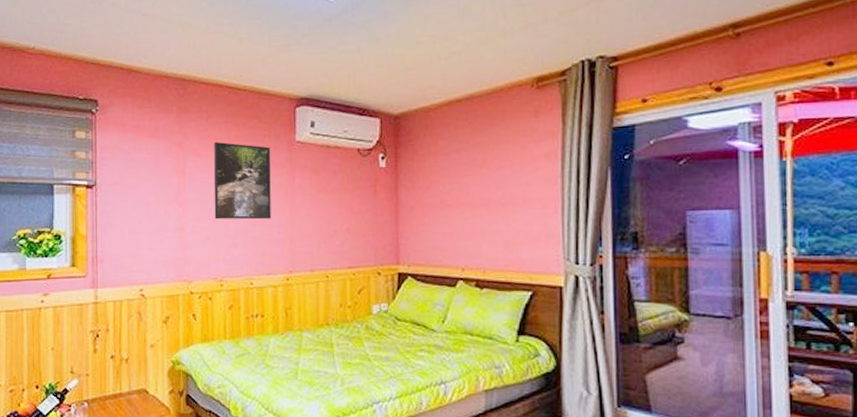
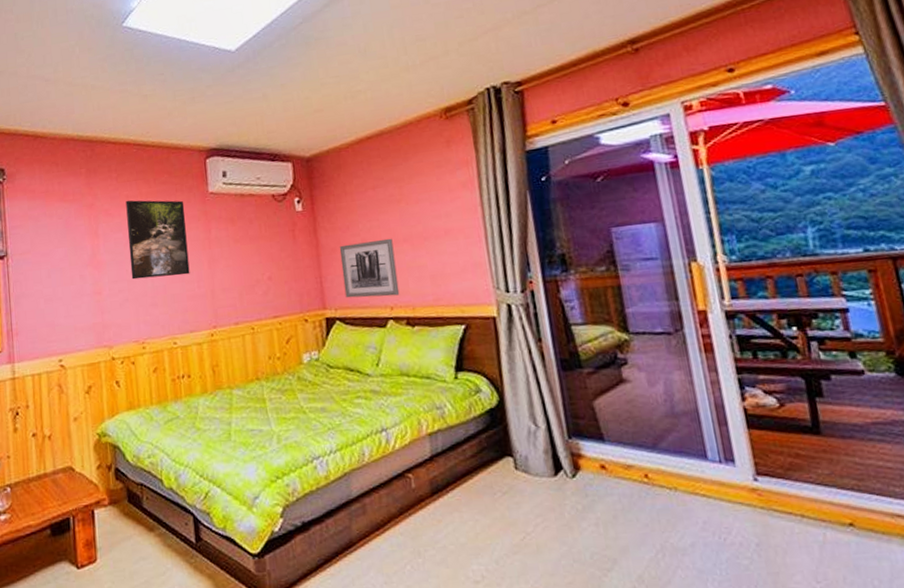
wall art: none [418,201,472,258] -> present [339,238,400,298]

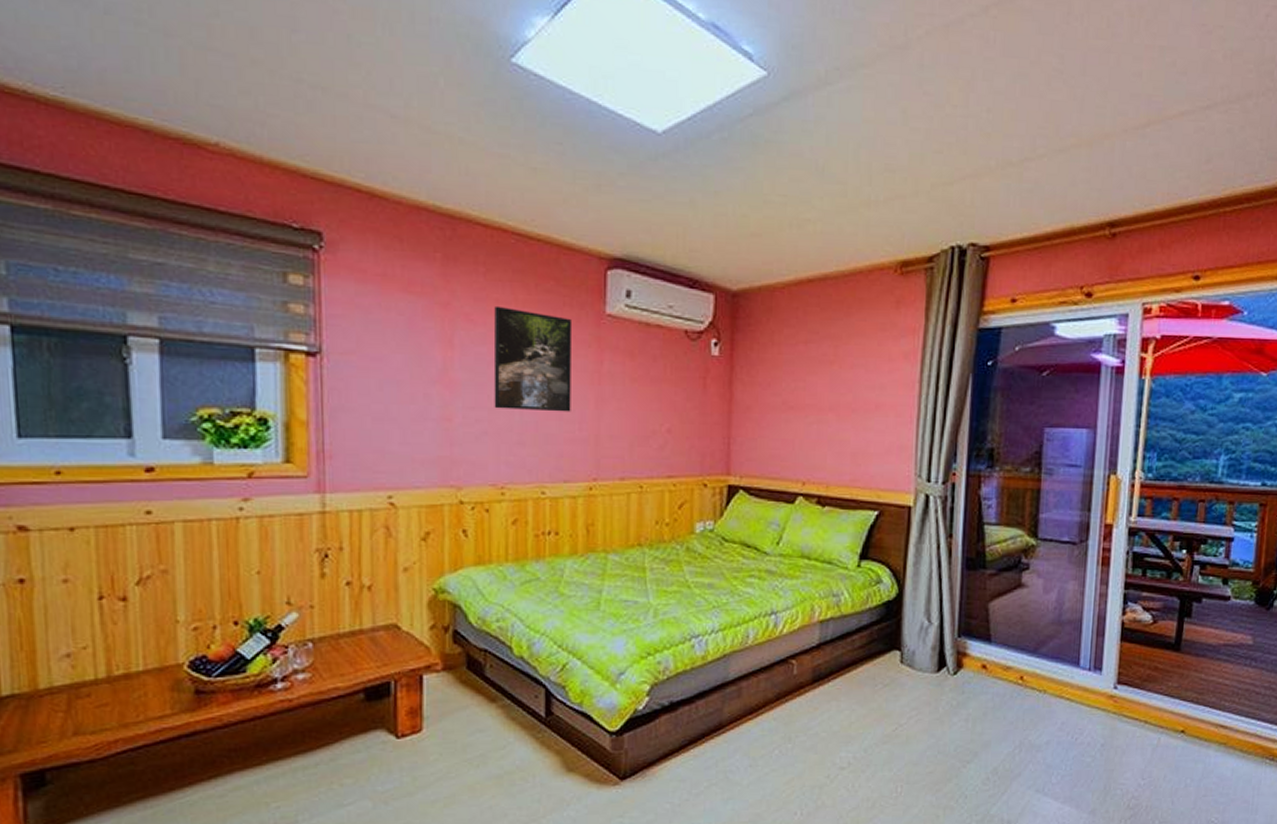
wall art: present [339,238,400,298] -> none [754,404,817,470]

